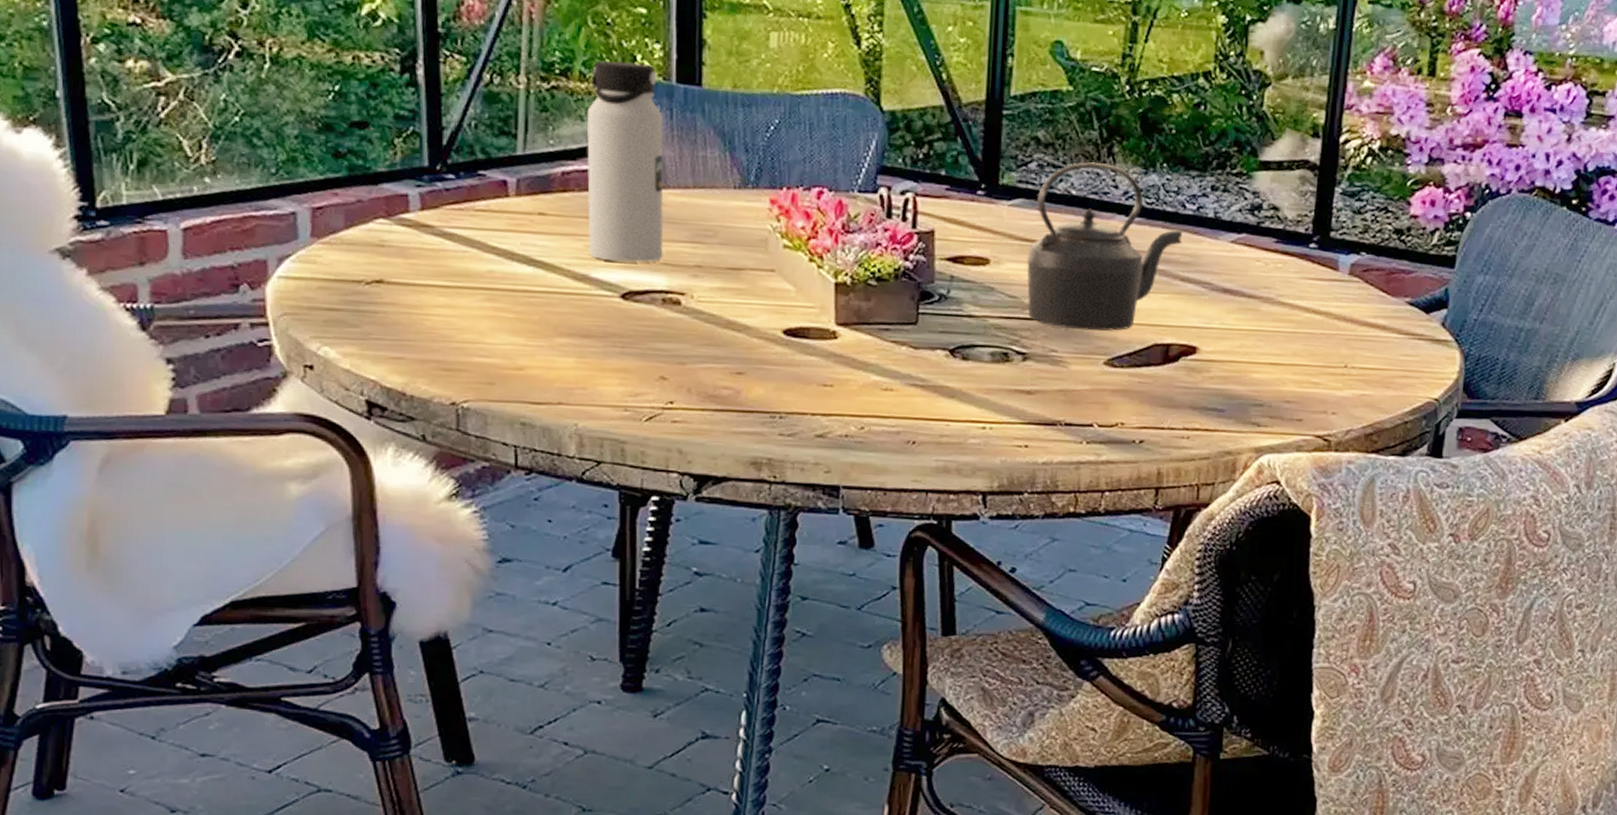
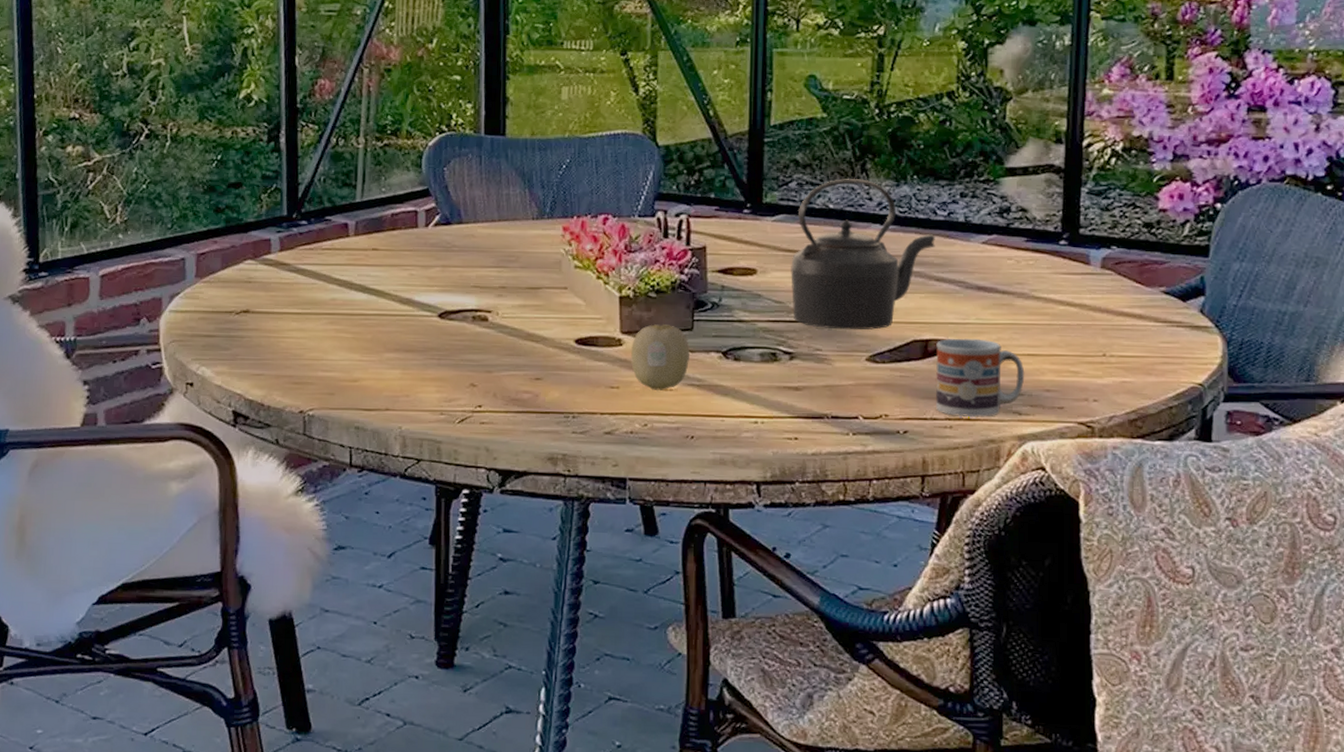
water bottle: present [586,61,664,262] -> none [411,120,474,287]
fruit: none [847,316,913,391] -> present [631,324,689,391]
cup: none [1174,343,1266,428] -> present [935,338,1025,418]

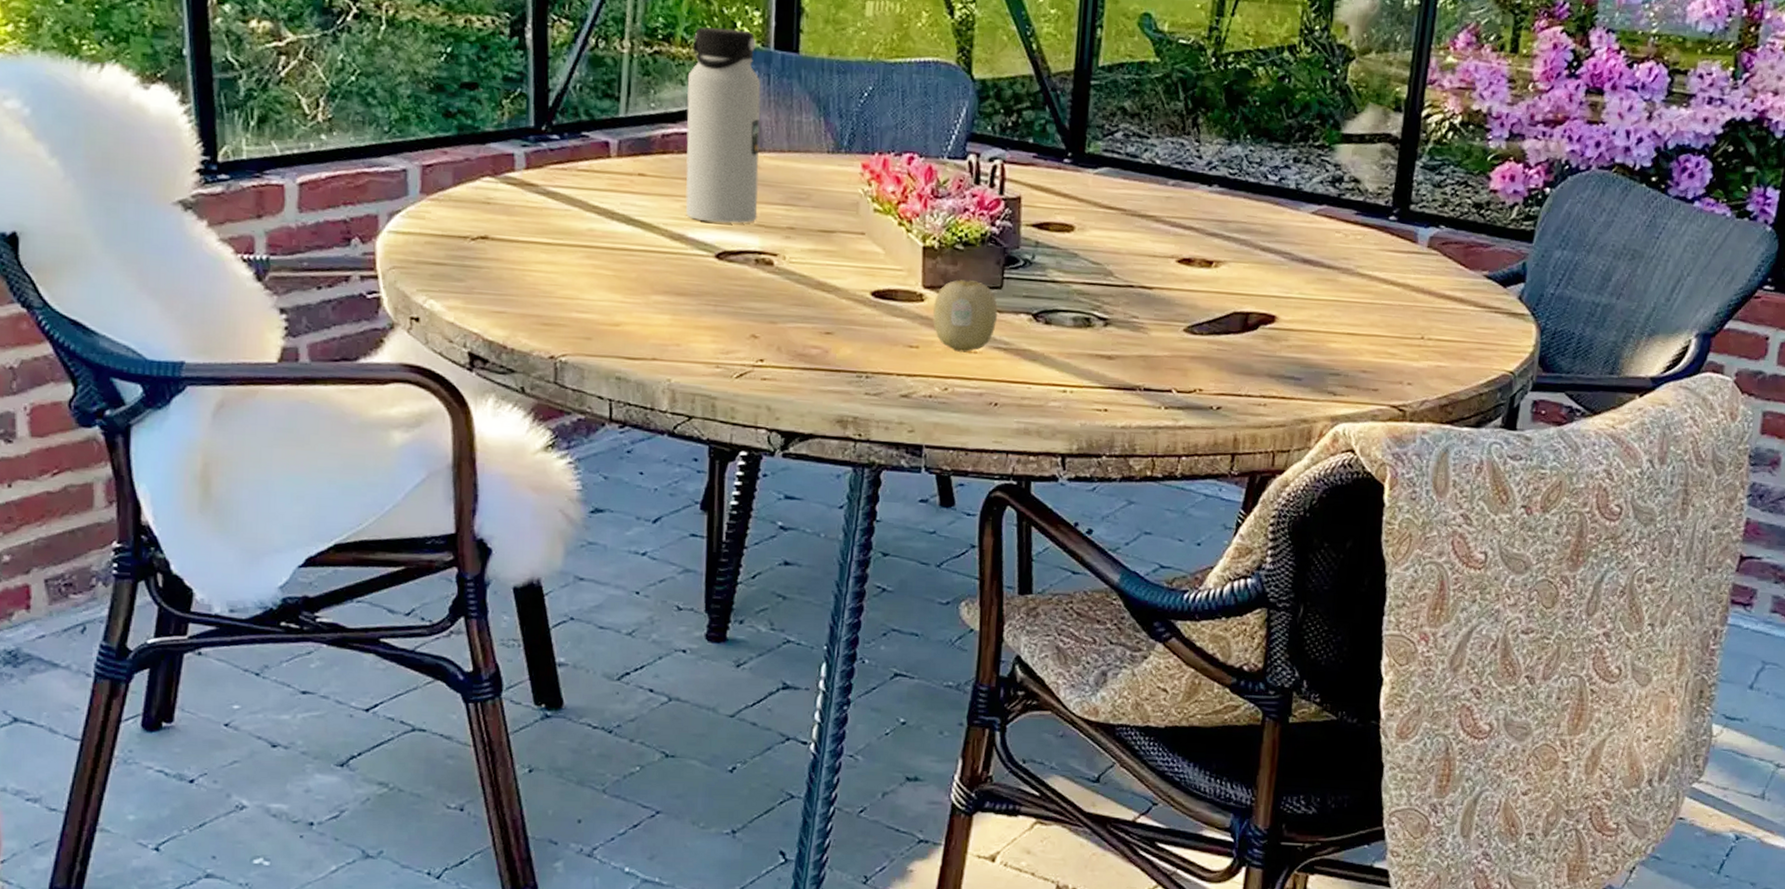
water bottle: none [411,120,474,287] -> present [685,27,761,224]
kettle: present [791,179,935,330] -> none [1110,132,1264,299]
cup: present [935,338,1025,418] -> none [1251,312,1343,396]

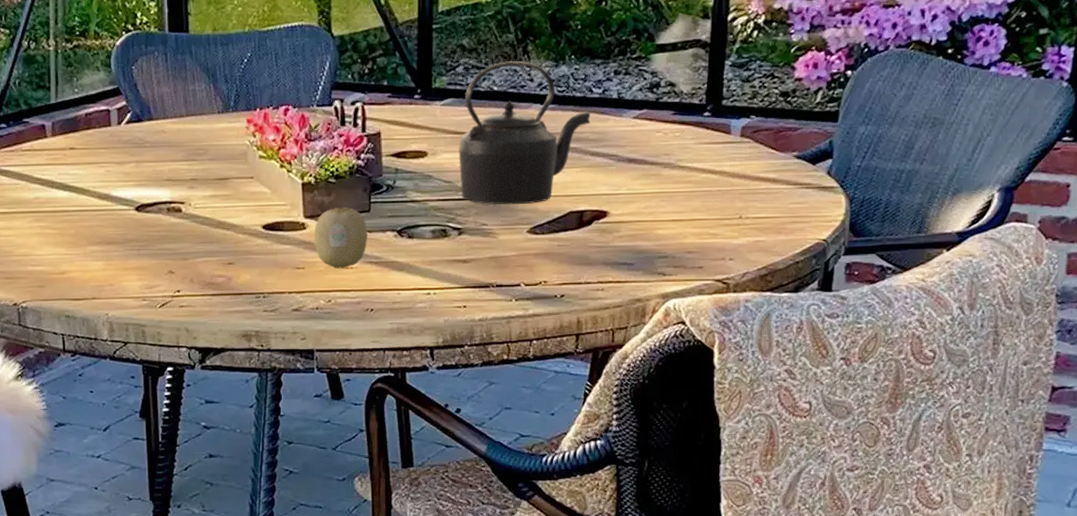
water bottle: present [685,27,761,224] -> none [101,19,166,182]
kettle: none [1110,132,1264,299] -> present [459,61,591,205]

